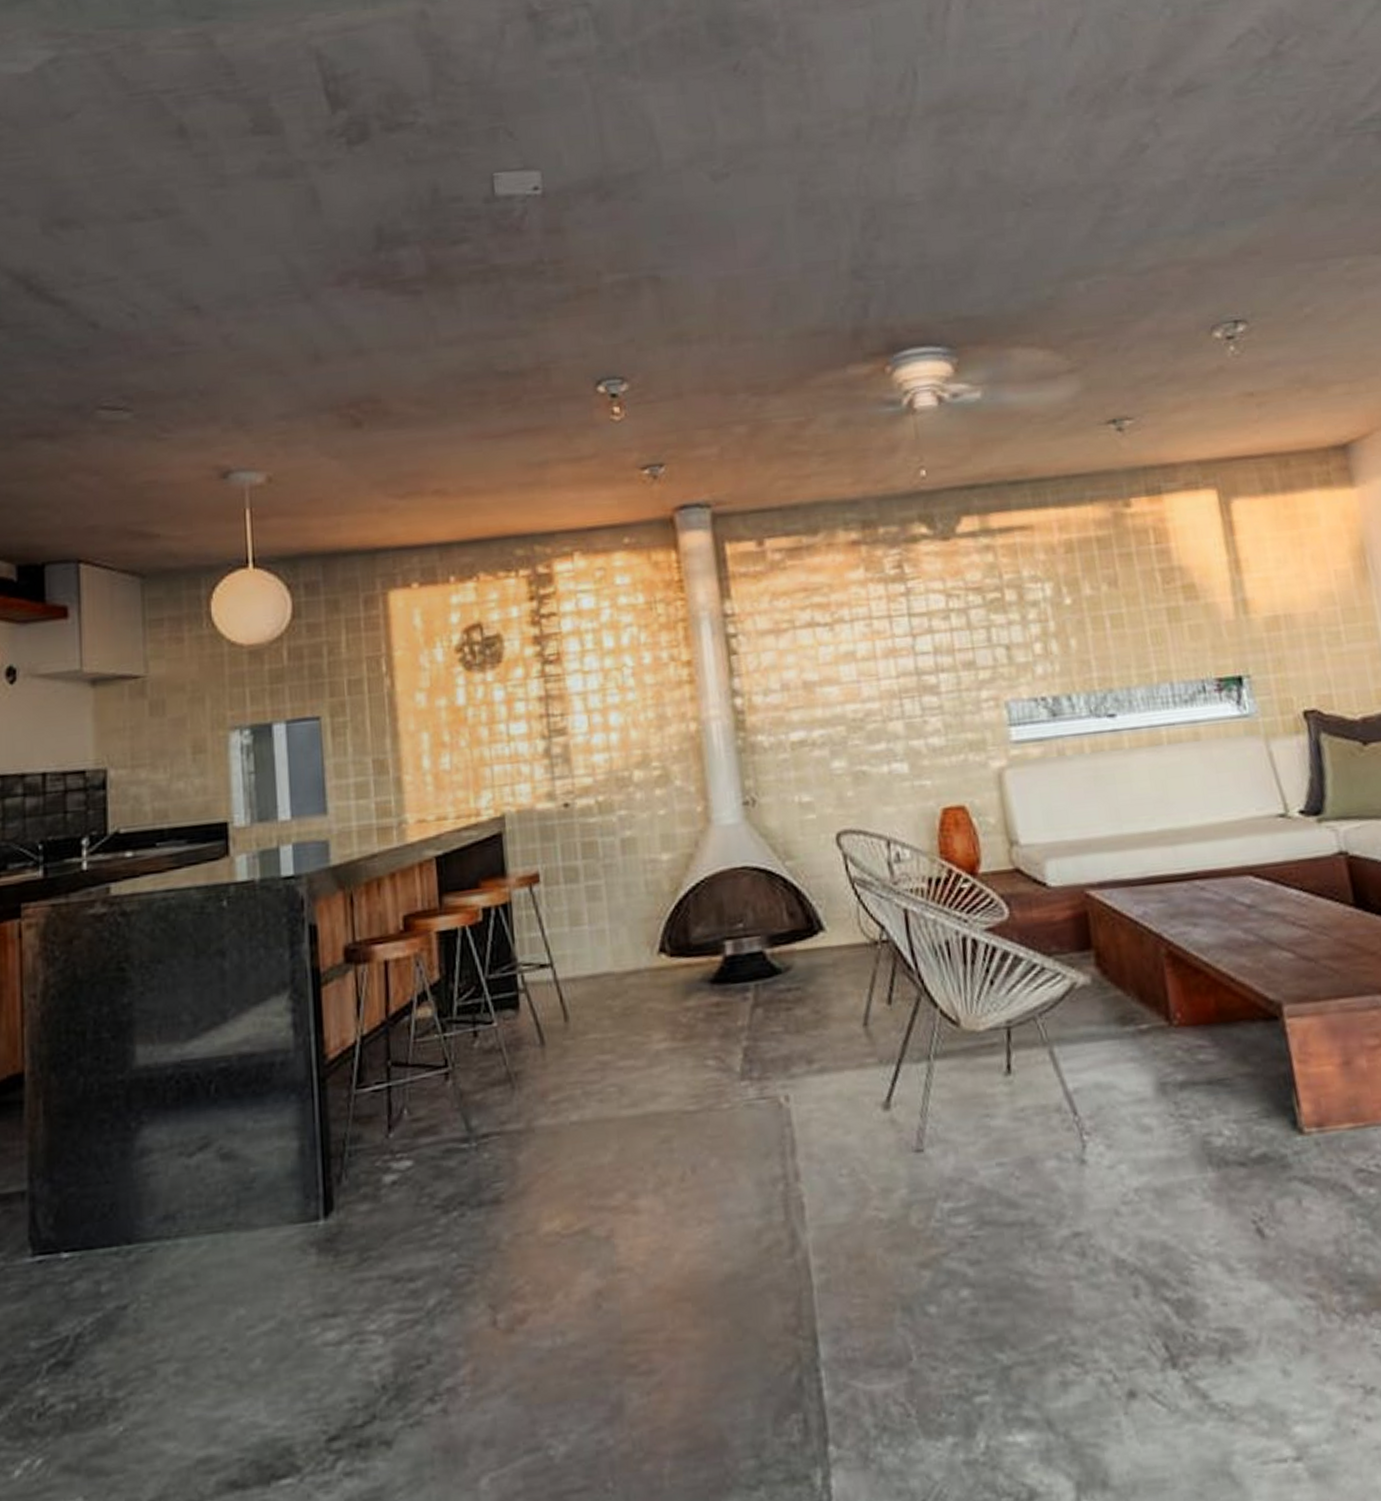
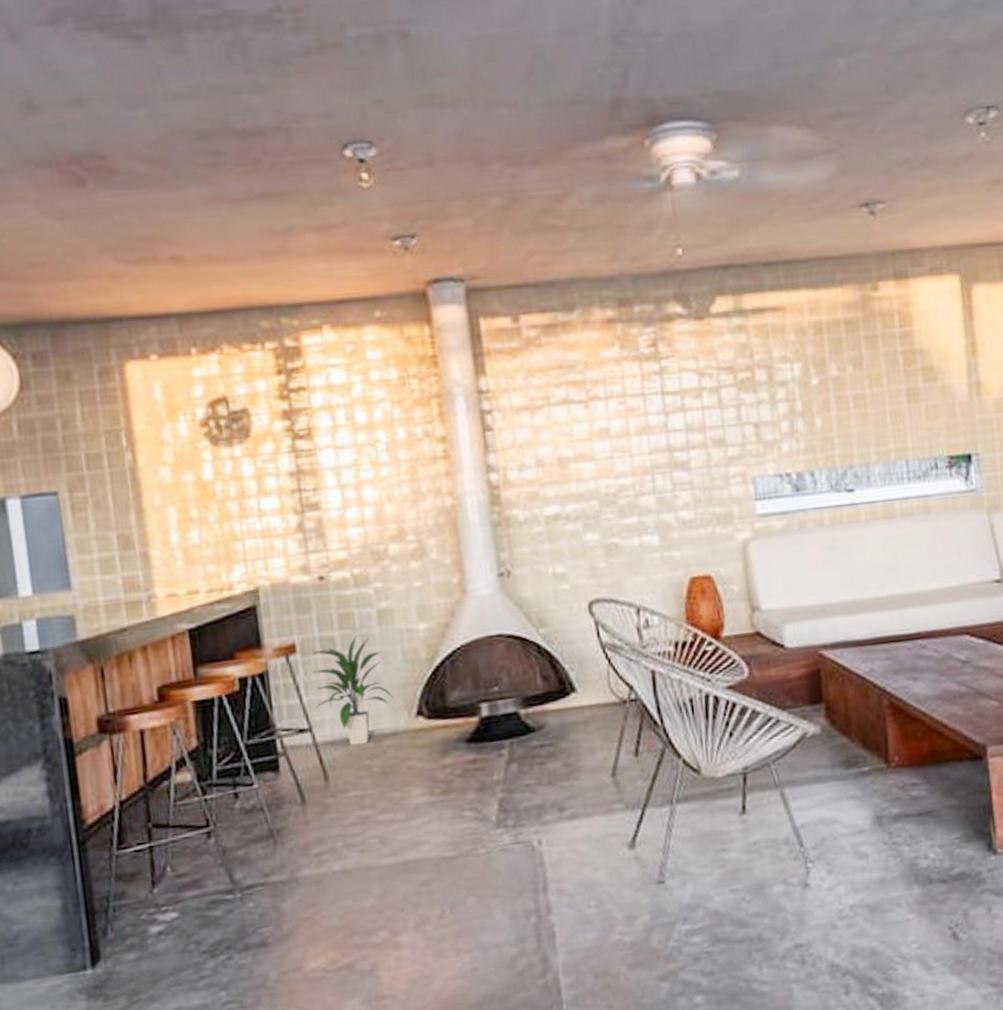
indoor plant: none [556,865,636,983] -> present [313,635,393,745]

